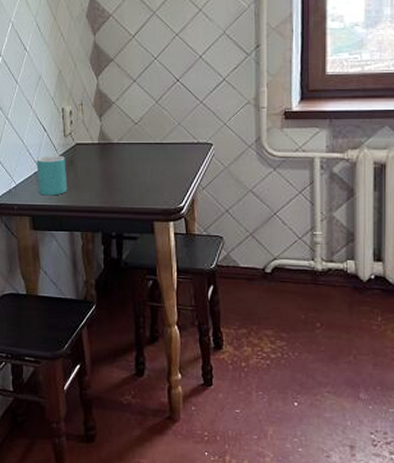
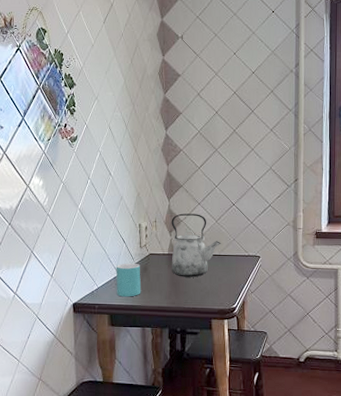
kettle: none [101,93,163,171] -> present [171,213,221,278]

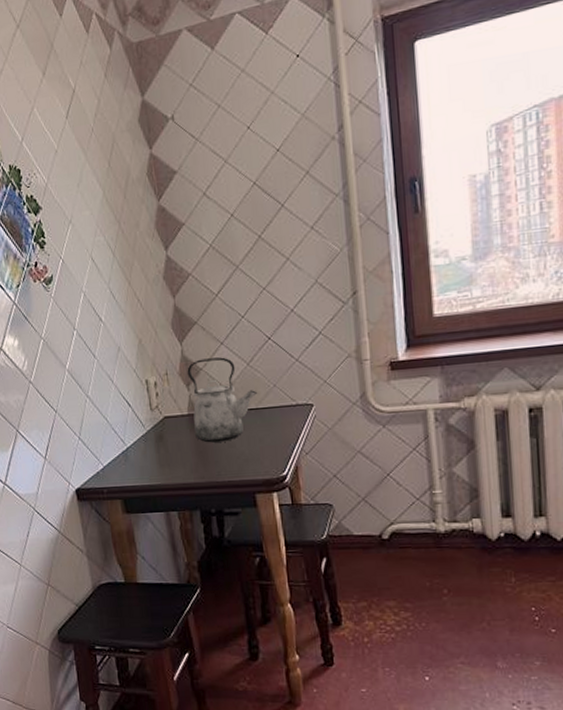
mug: present [115,263,141,297] -> none [122,431,159,476]

